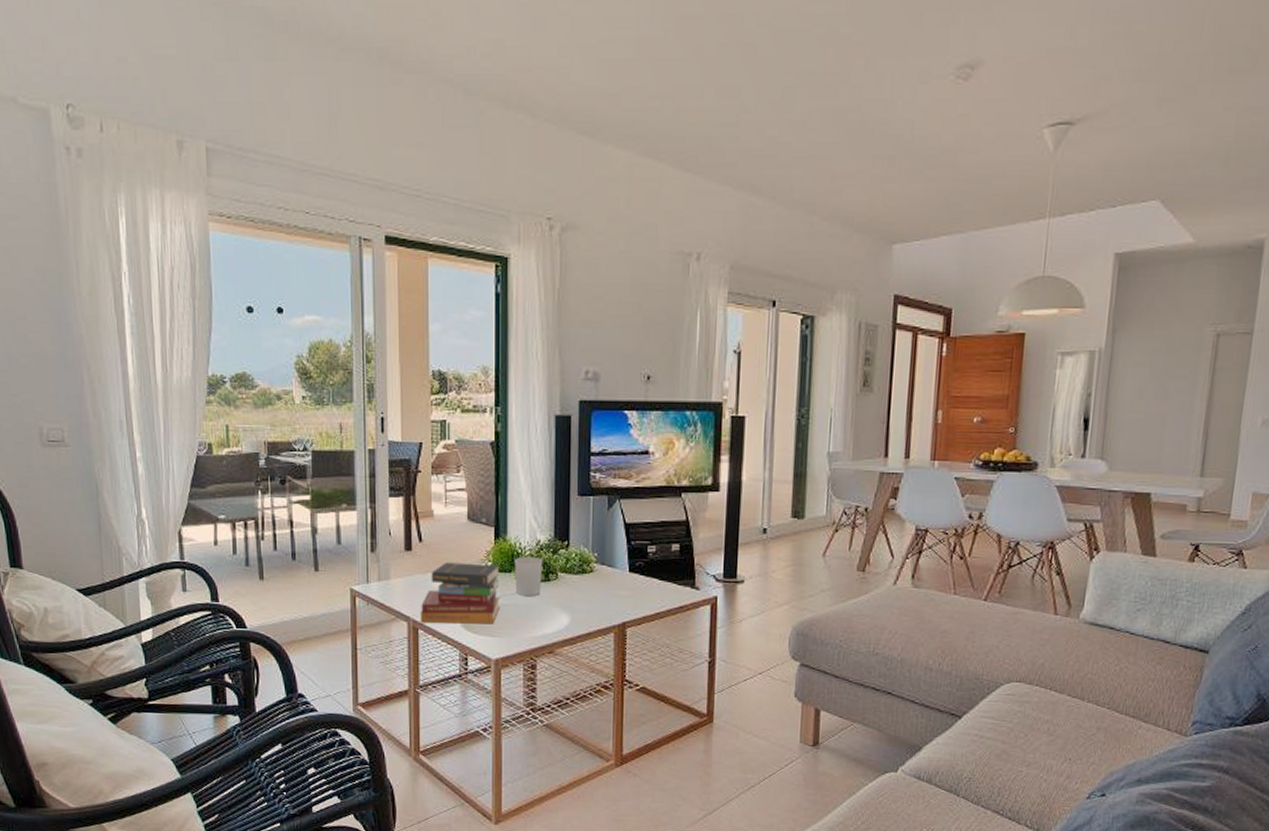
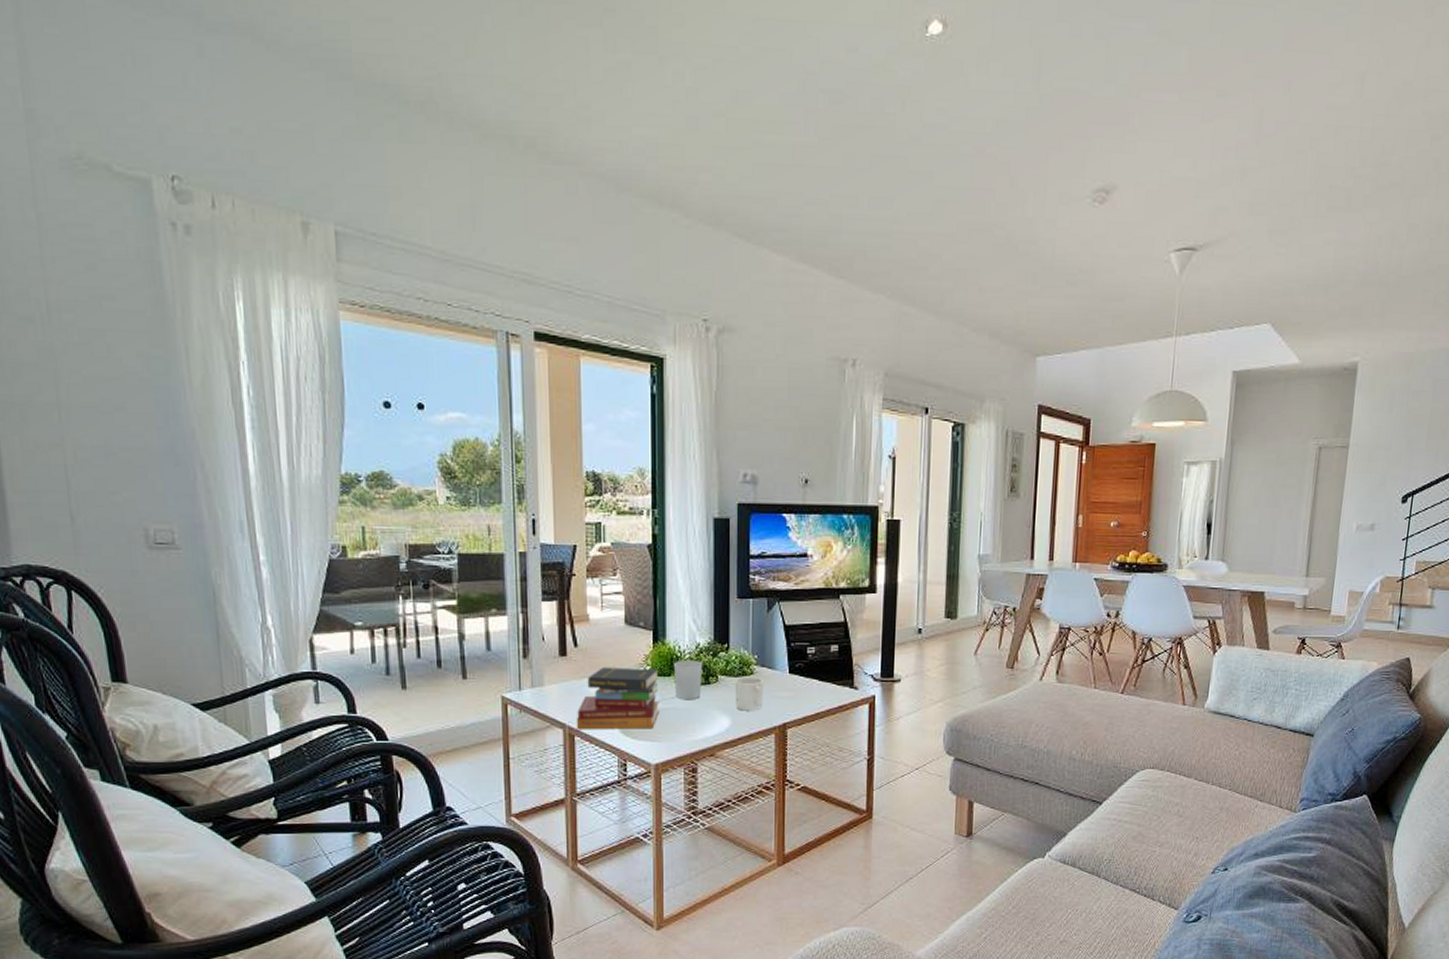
mug: none [574,574,604,609] -> present [735,676,765,711]

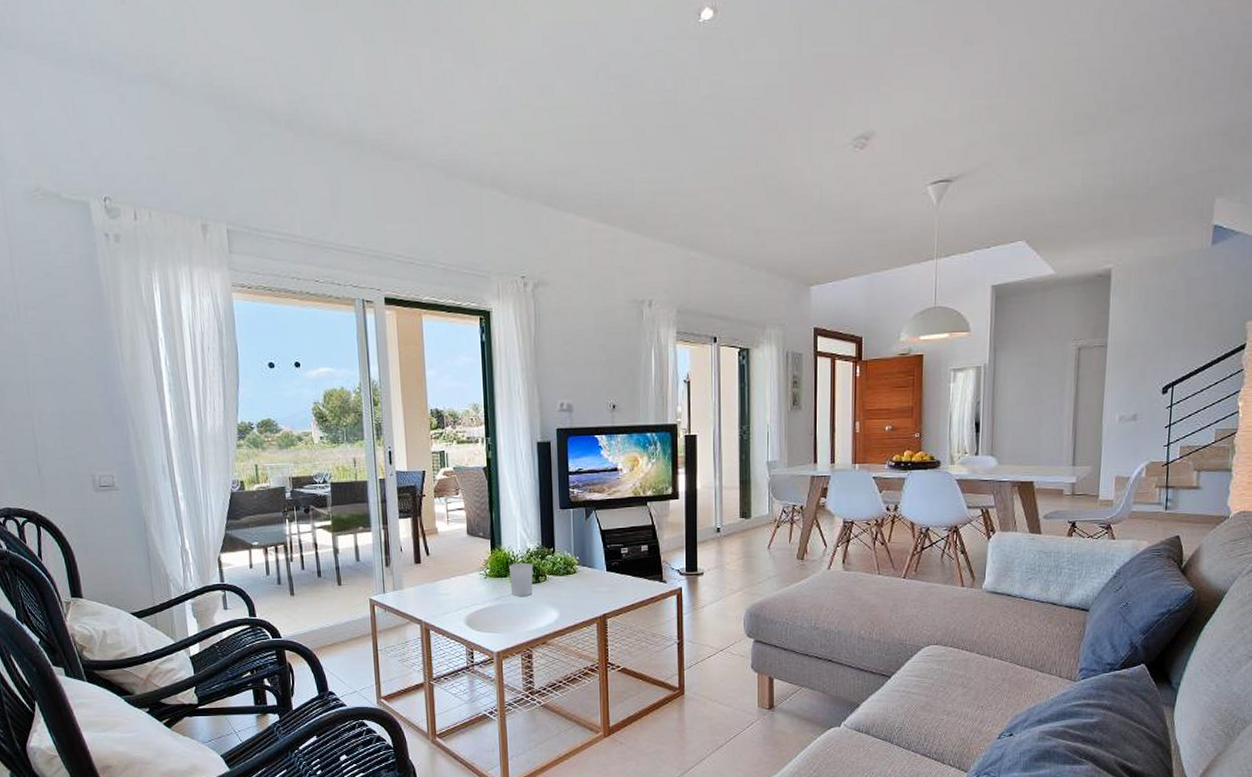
books: present [576,667,659,729] -> none [430,571,499,624]
mug: present [735,676,765,711] -> none [561,574,586,605]

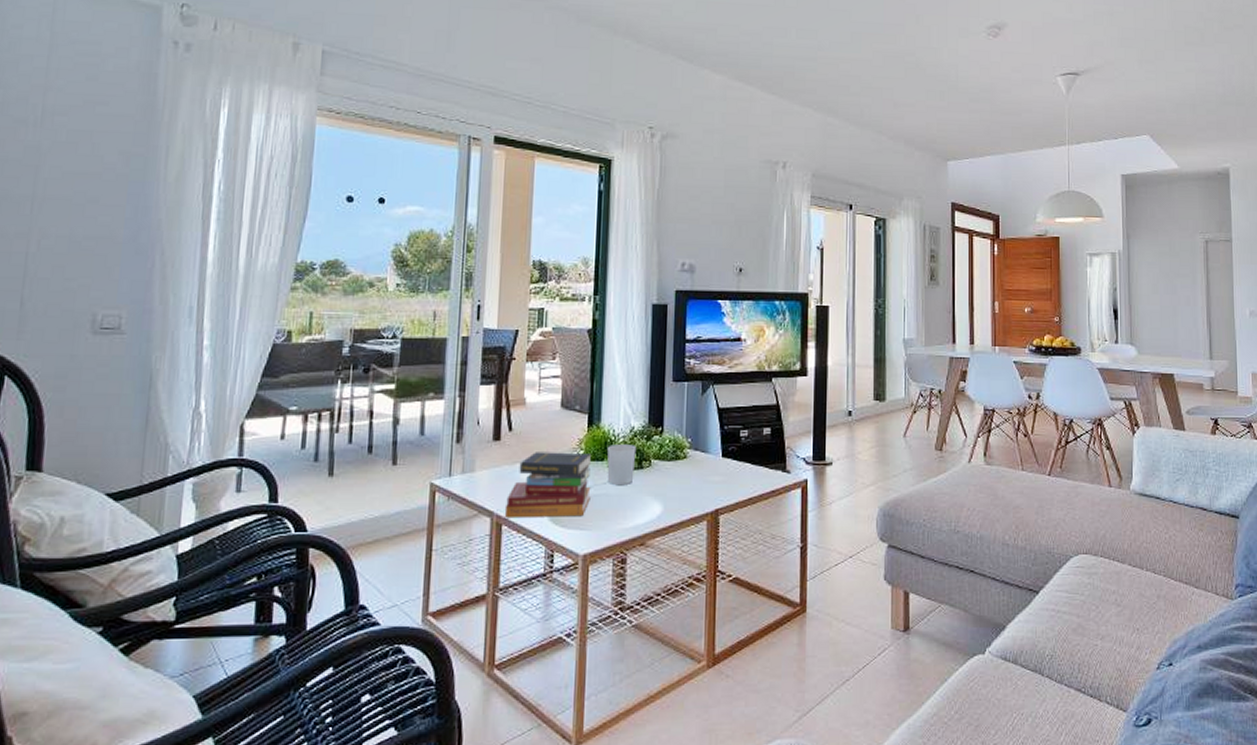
books: none [430,571,499,624] -> present [504,452,591,517]

